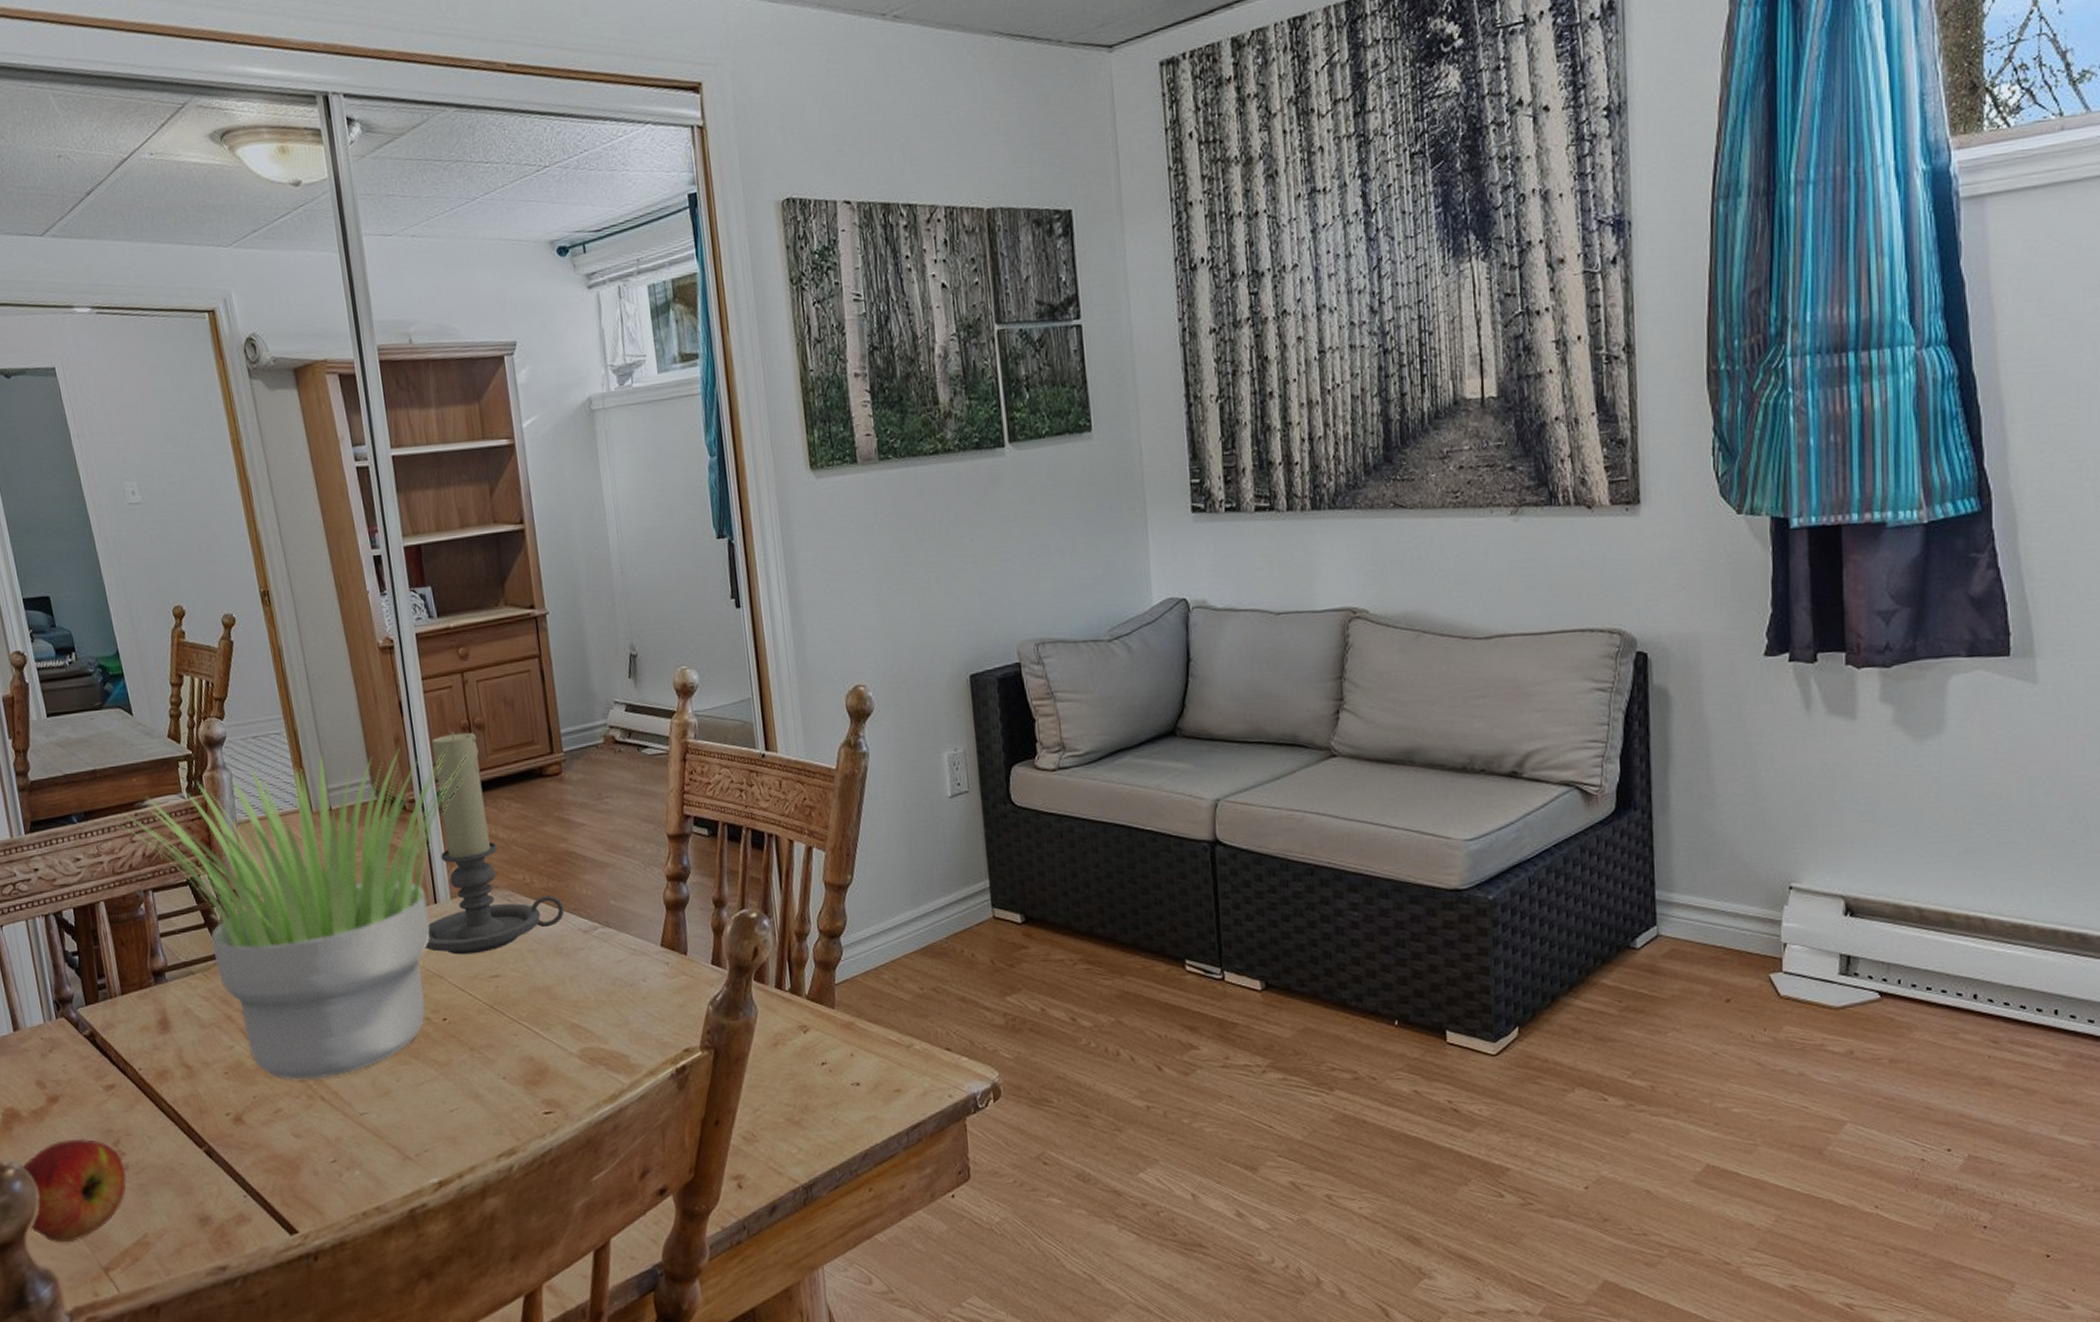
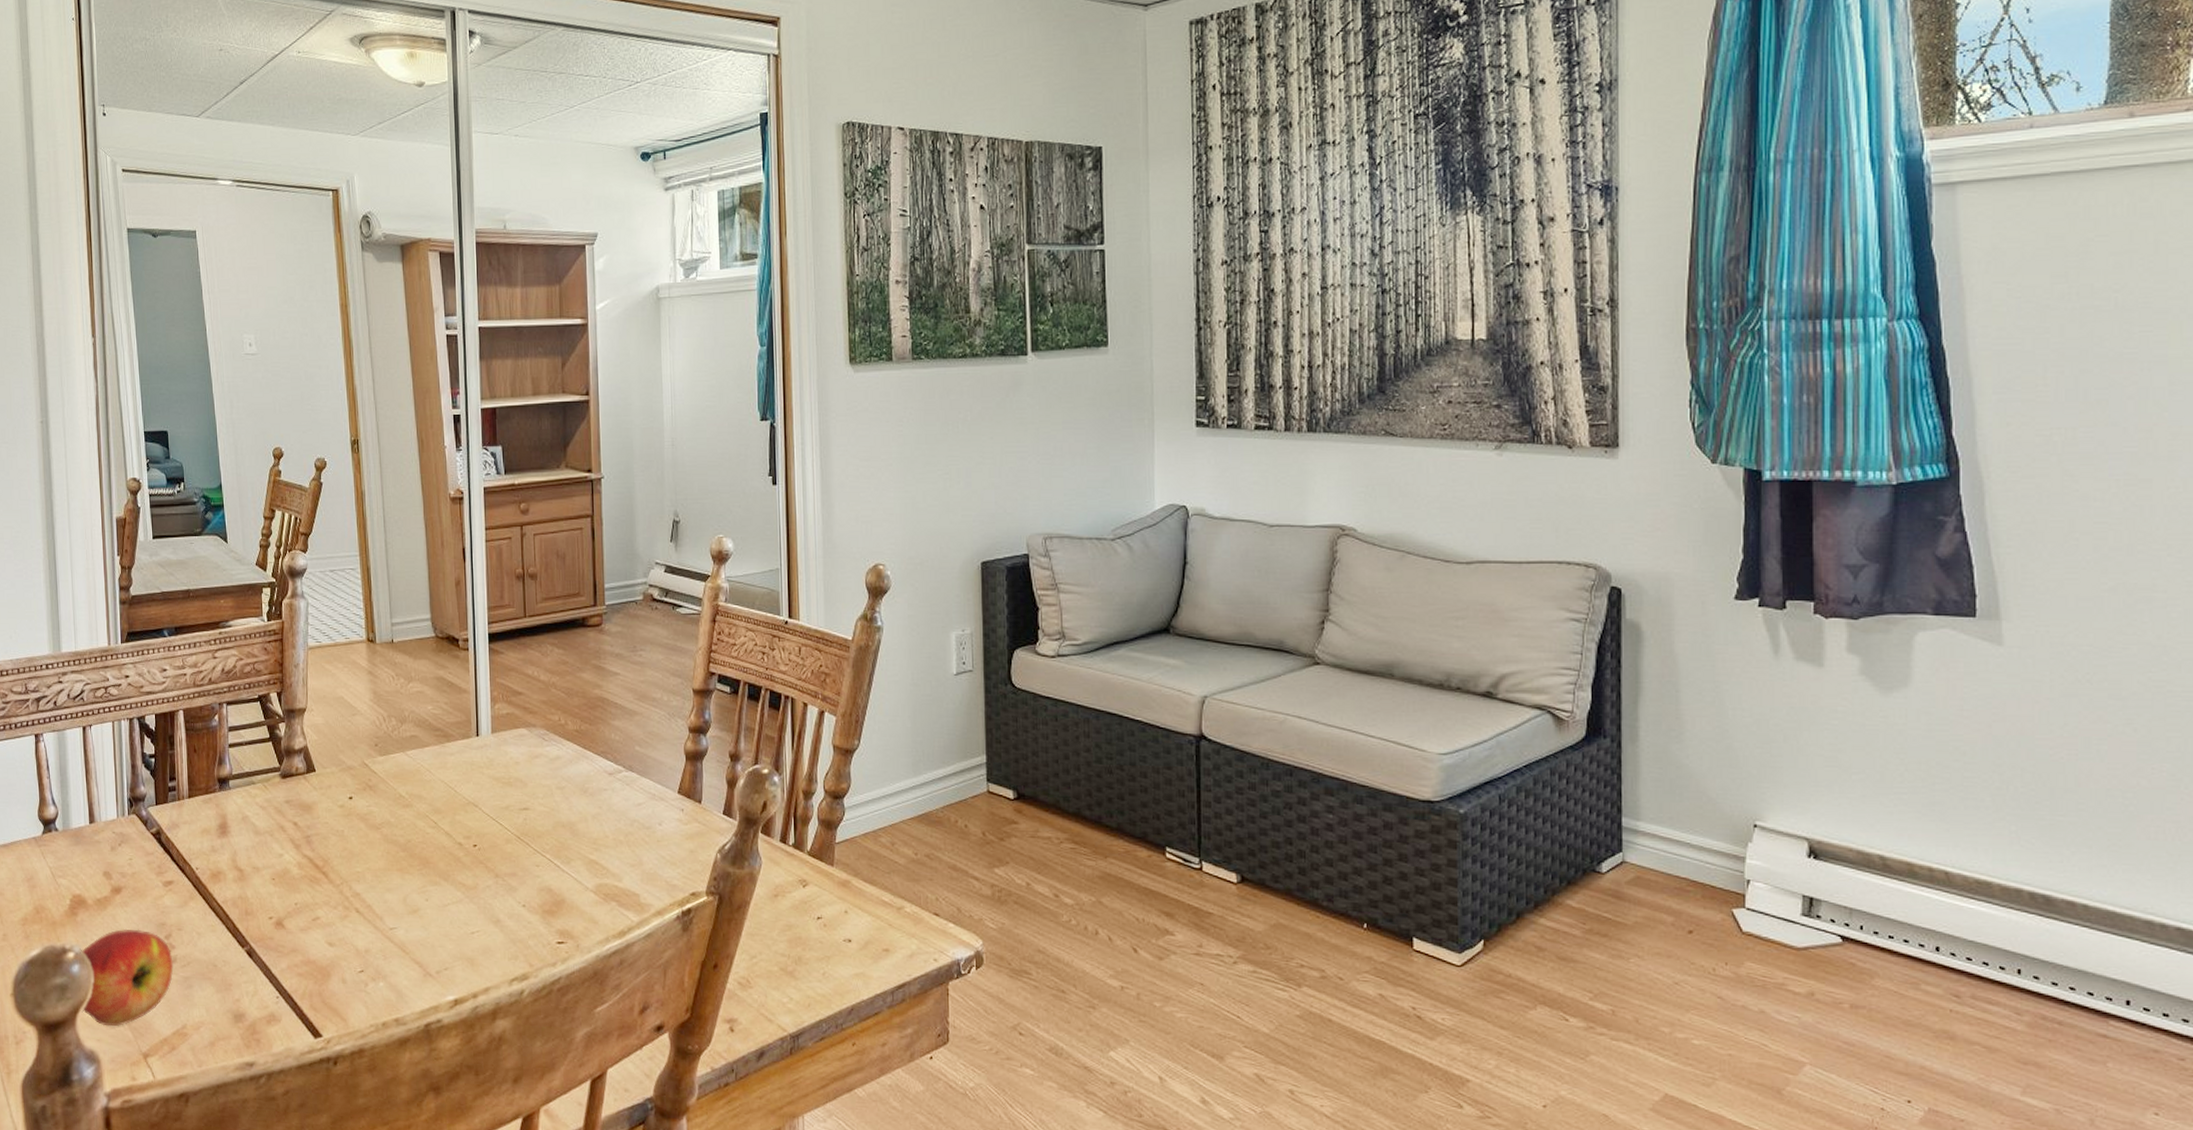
potted plant: present [118,747,470,1080] -> none [203,591,522,892]
candle holder: present [424,732,565,955] -> none [464,579,593,787]

